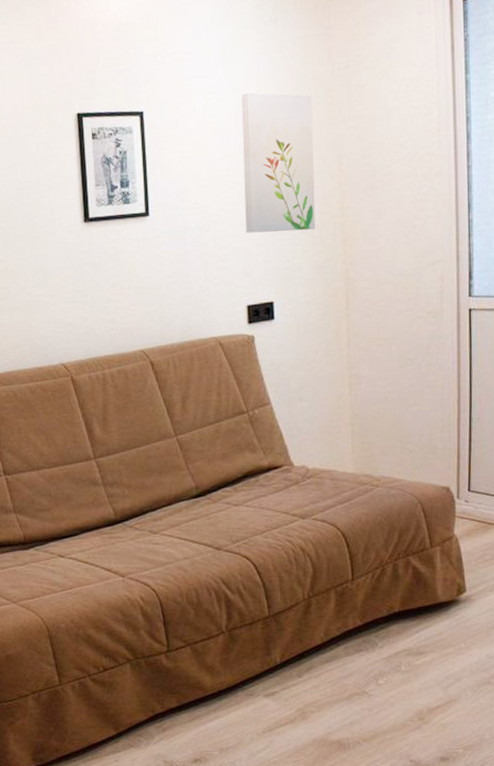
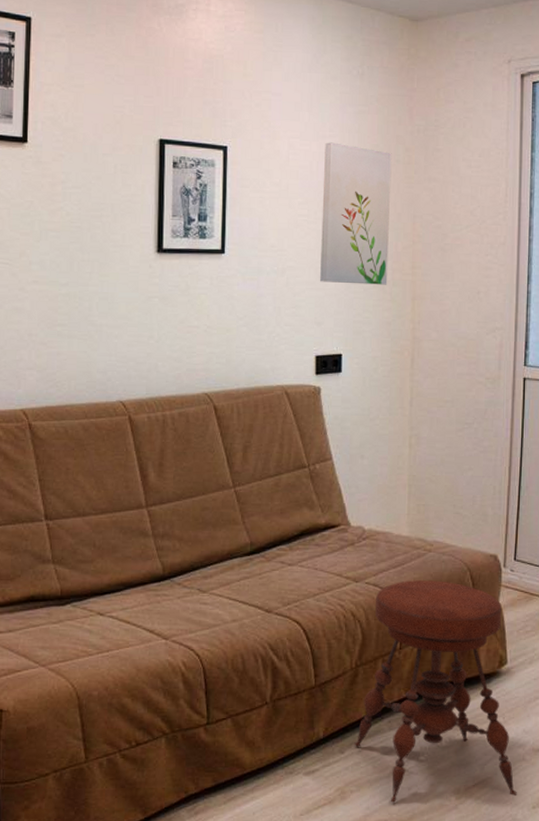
stool: none [311,514,483,722] -> present [354,580,517,803]

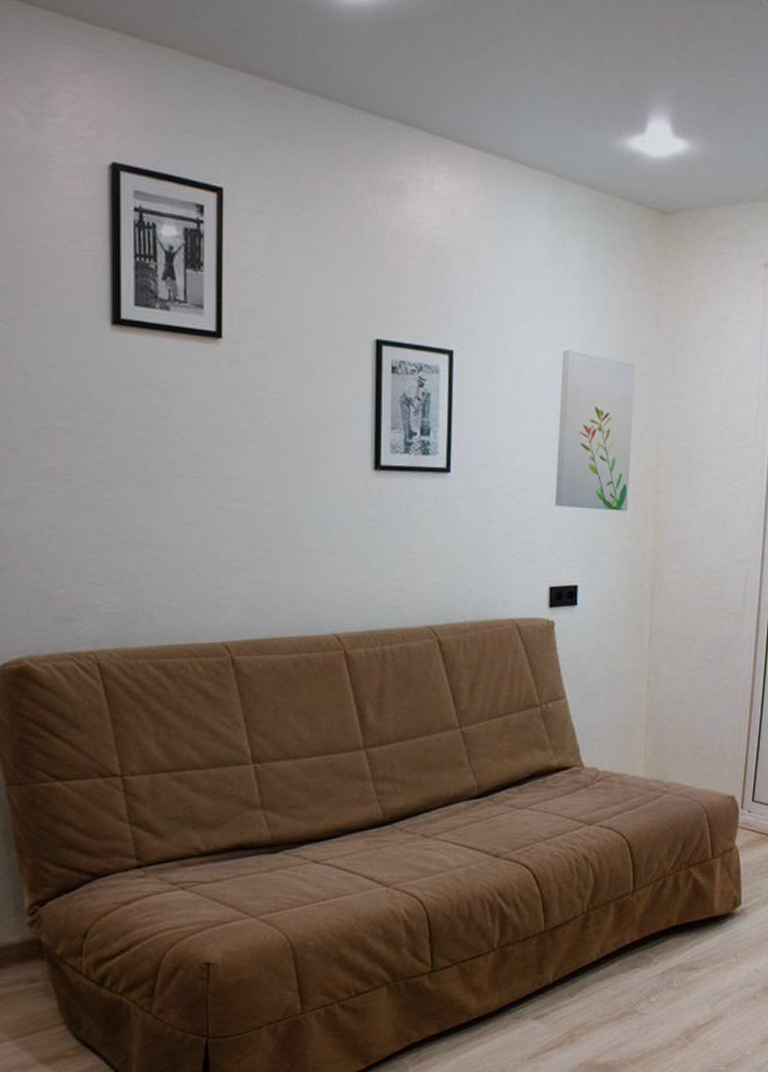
stool: present [354,580,517,803] -> none [584,823,747,1044]

